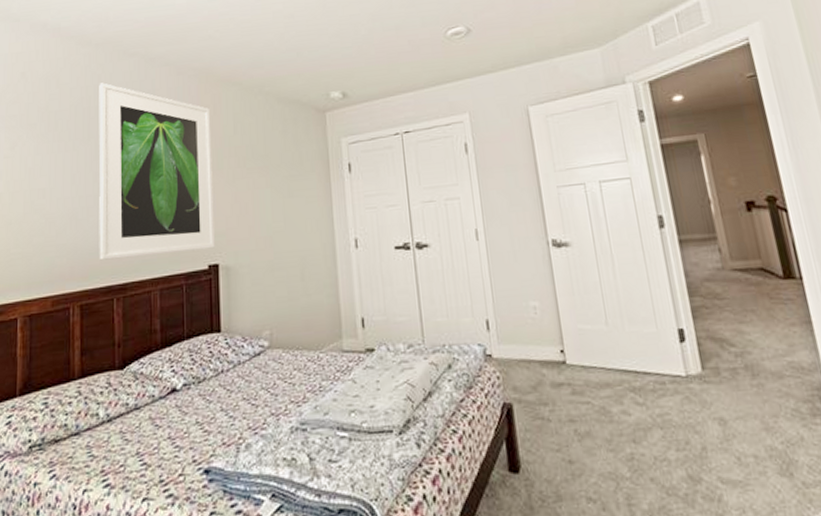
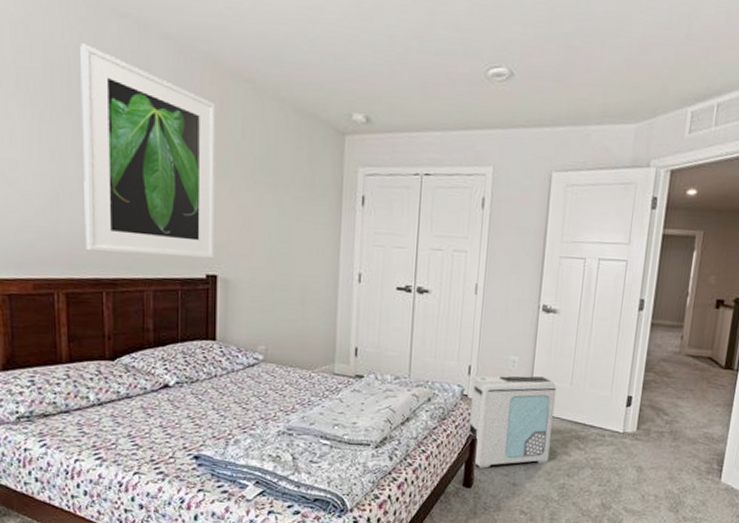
air purifier: none [493,319,606,445] -> present [468,375,557,468]

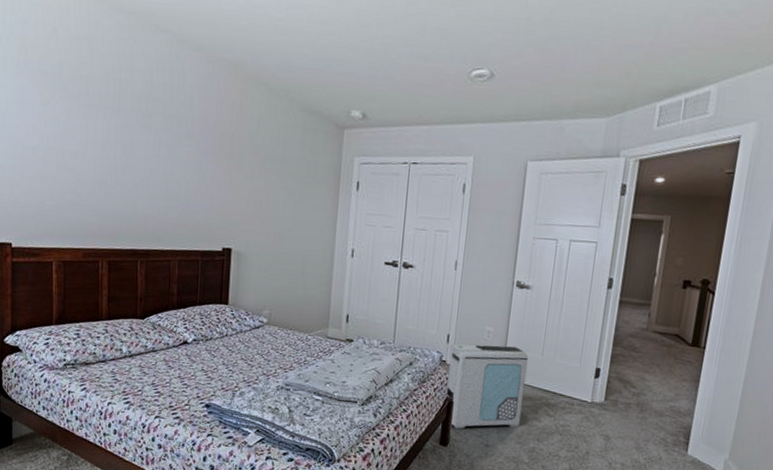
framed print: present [80,43,216,259] -> none [125,55,236,234]

